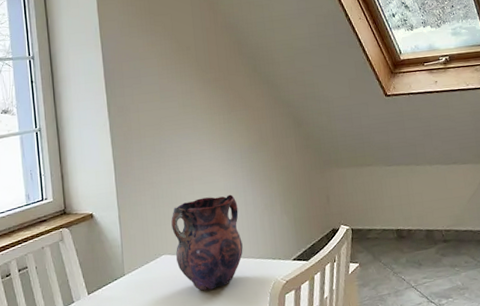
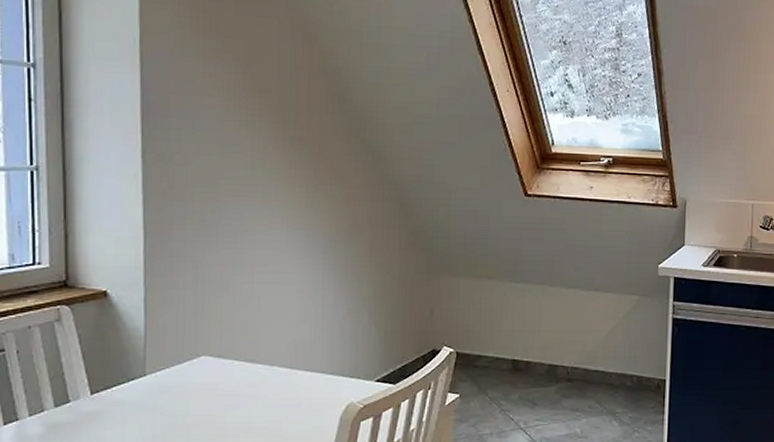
vase: present [171,194,243,291] -> none [218,290,312,406]

